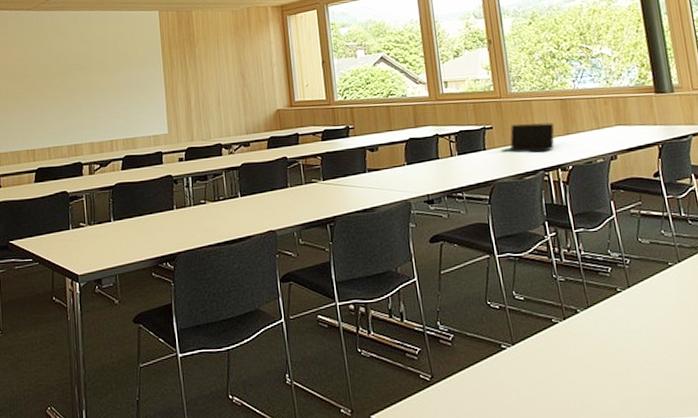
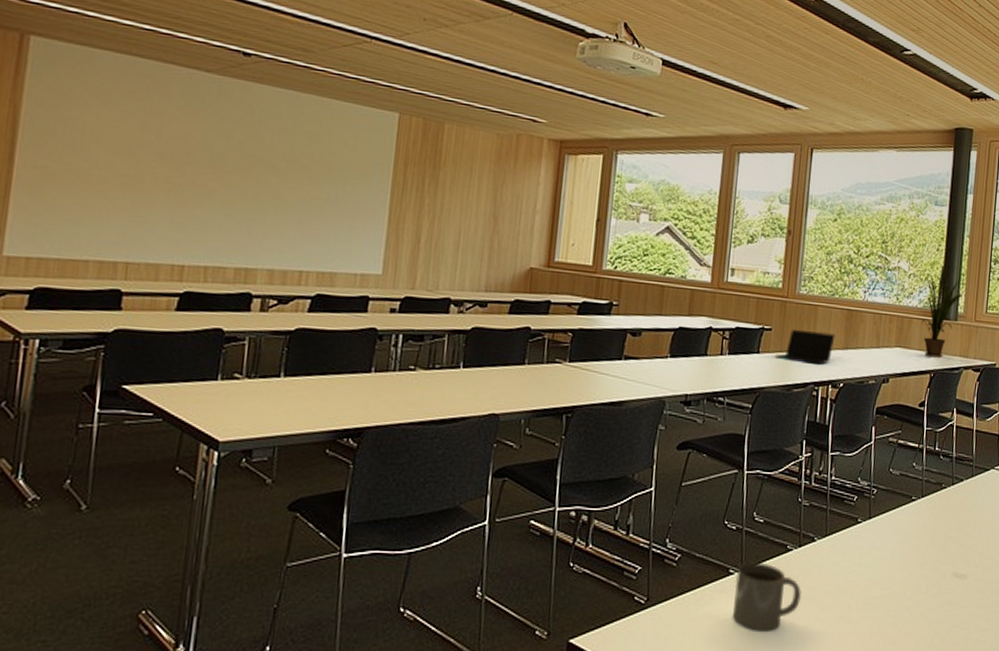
mug: none [509,336,578,401] -> present [733,562,803,631]
house plant: none [618,43,674,130] -> present [913,265,963,358]

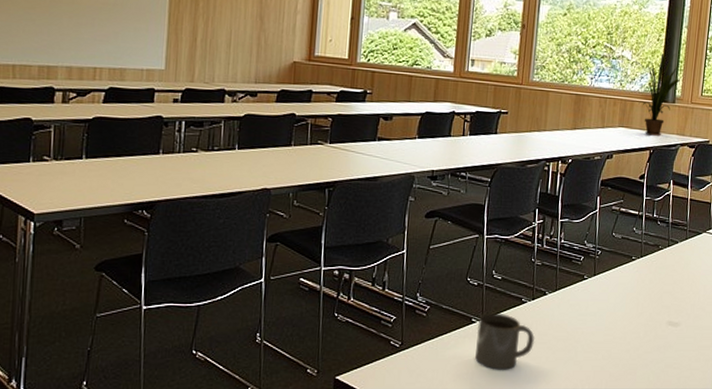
laptop: present [776,329,835,366] -> none [511,112,565,144]

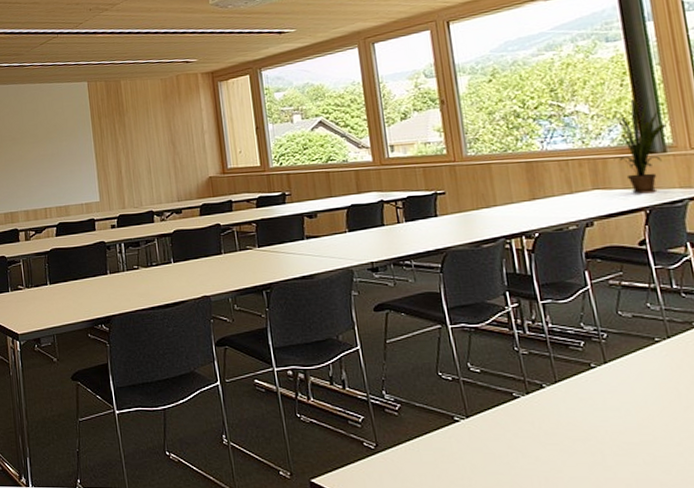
mug: present [475,312,535,370] -> none [462,409,543,476]

